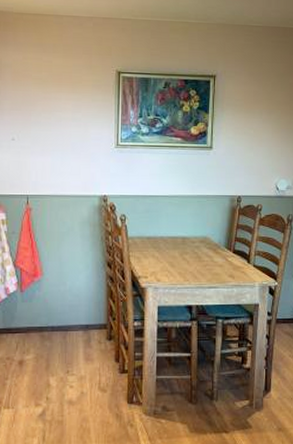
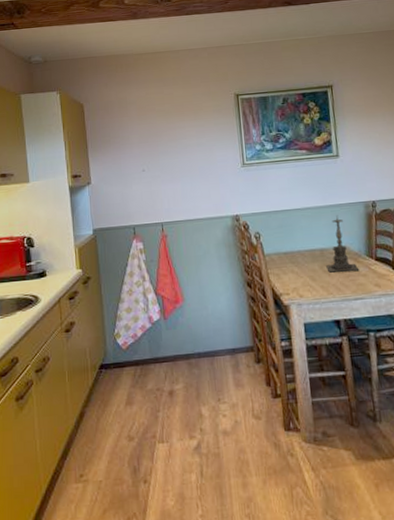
candle holder: none [186,206,217,262] -> present [326,215,360,273]

